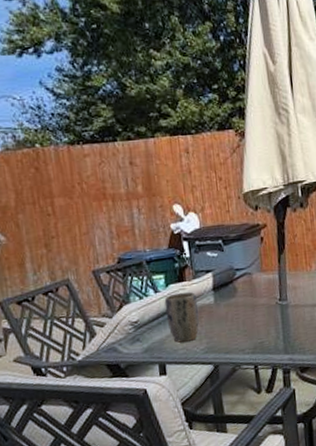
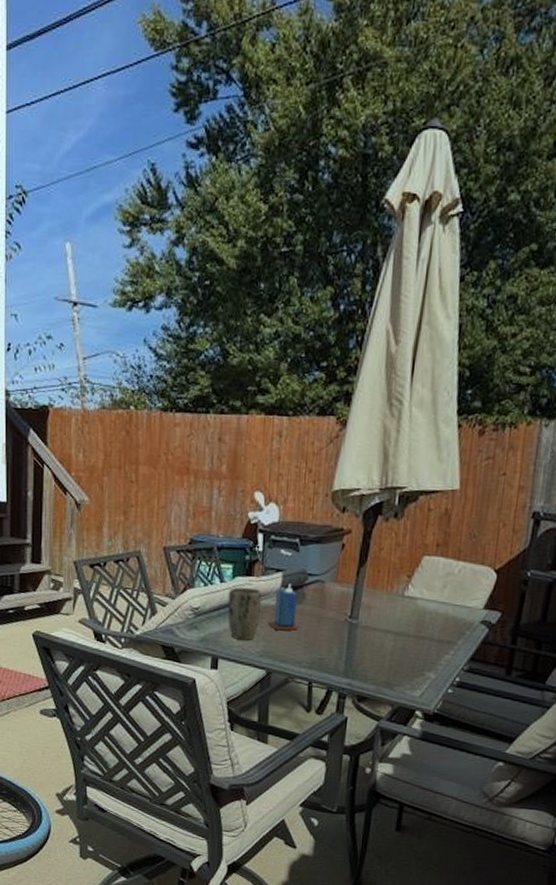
candle: none [207,281,237,326] -> present [268,583,299,631]

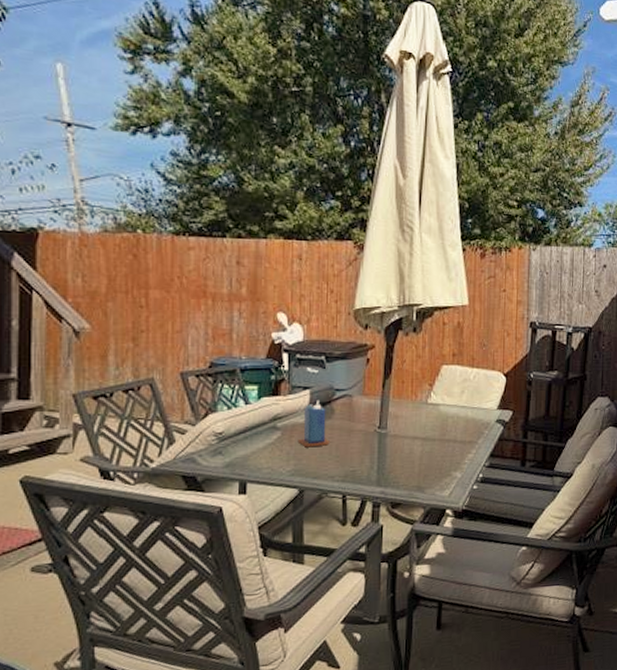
plant pot: present [227,587,262,641] -> none [254,407,291,461]

